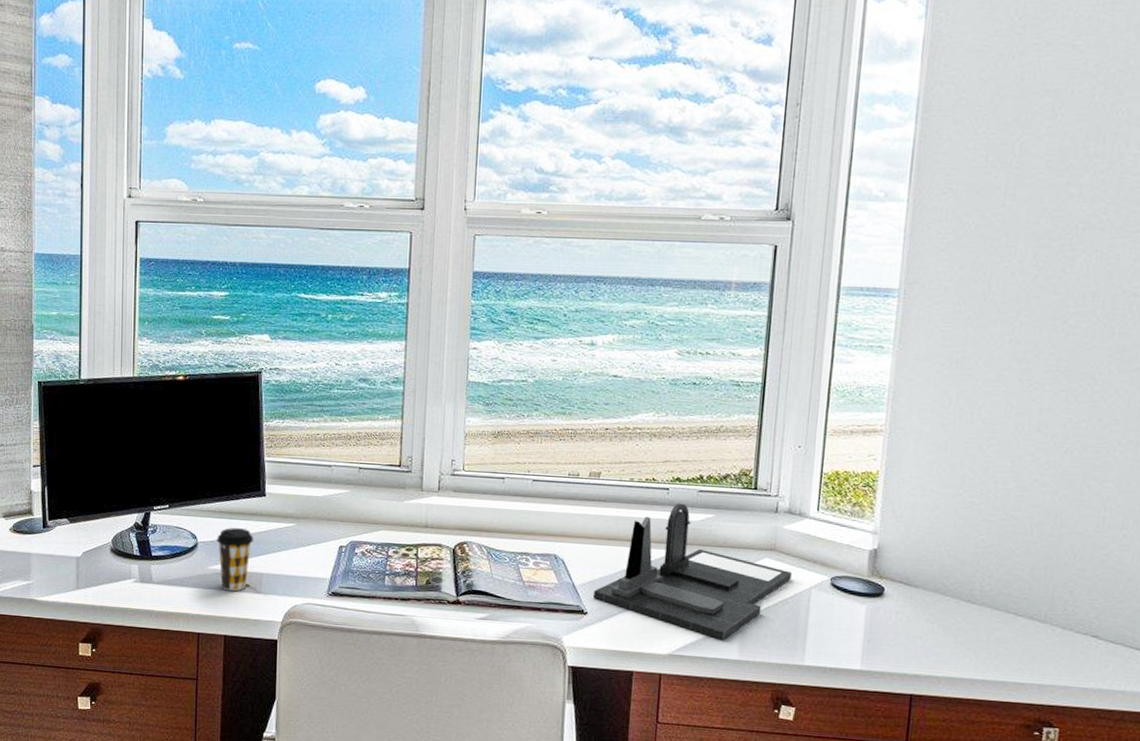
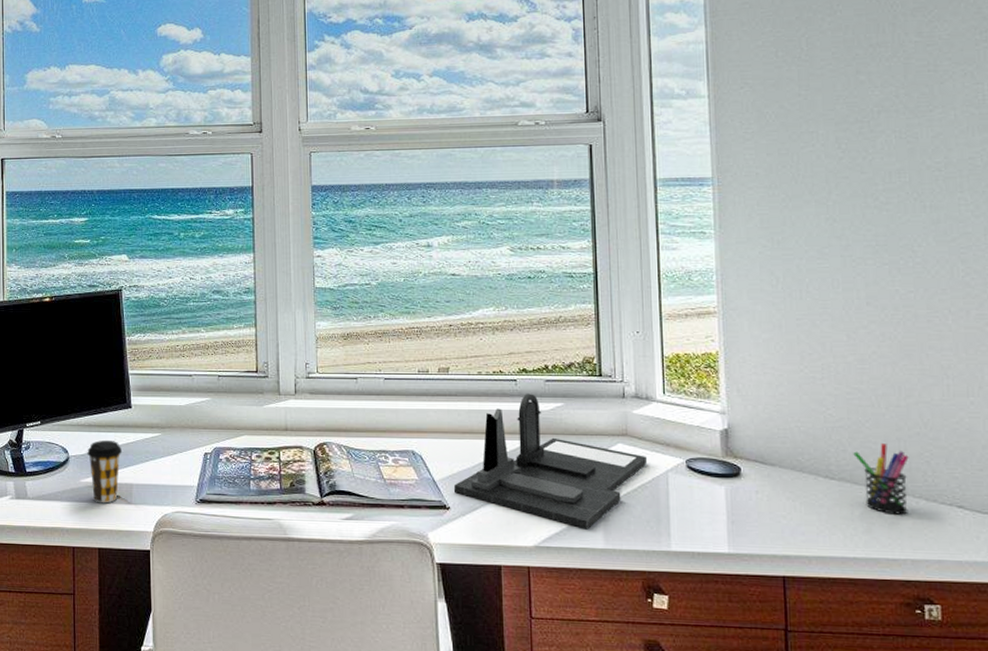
pen holder: none [998,570,1053,641] -> present [853,442,909,515]

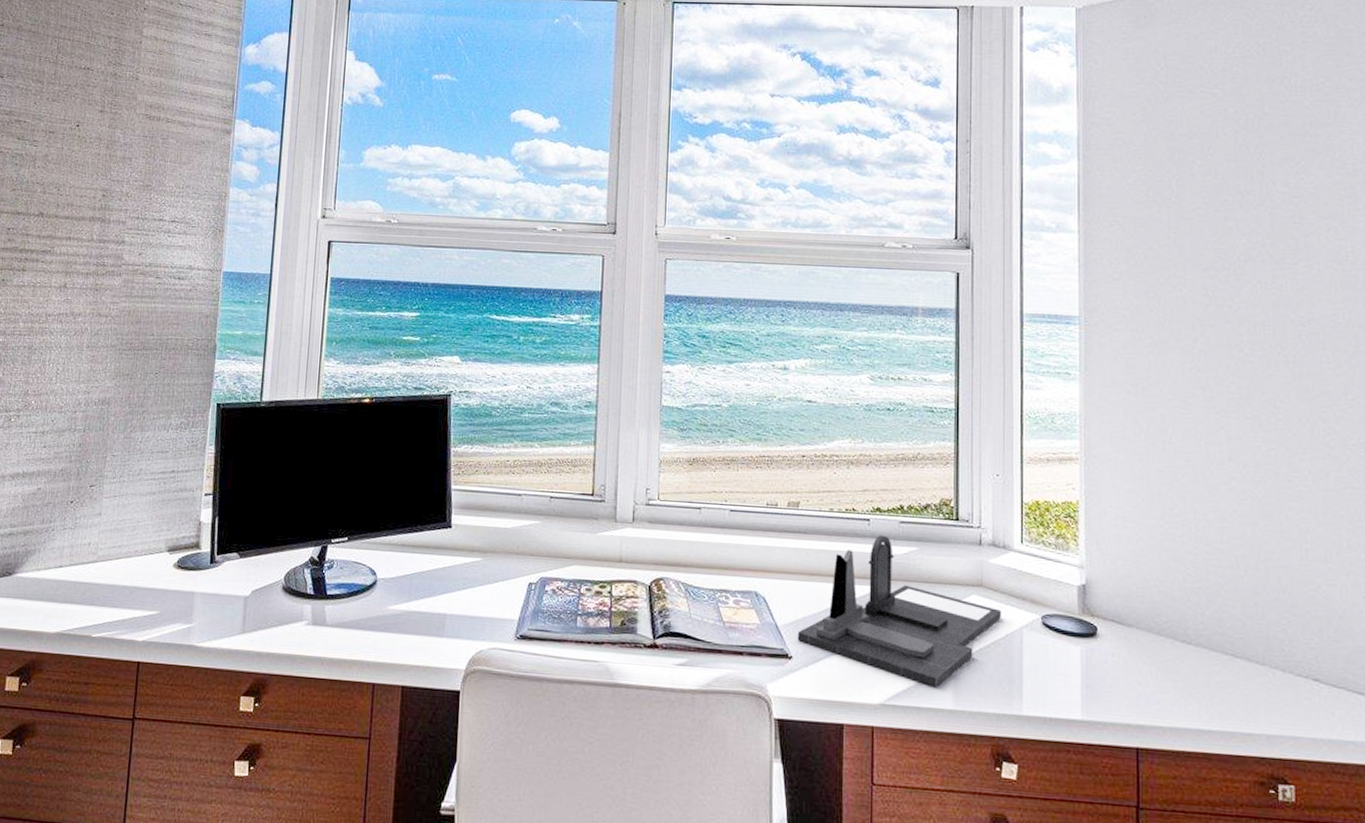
coffee cup: present [87,440,123,504] -> none [397,563,438,635]
pen holder: present [853,442,909,515] -> none [1211,607,1266,686]

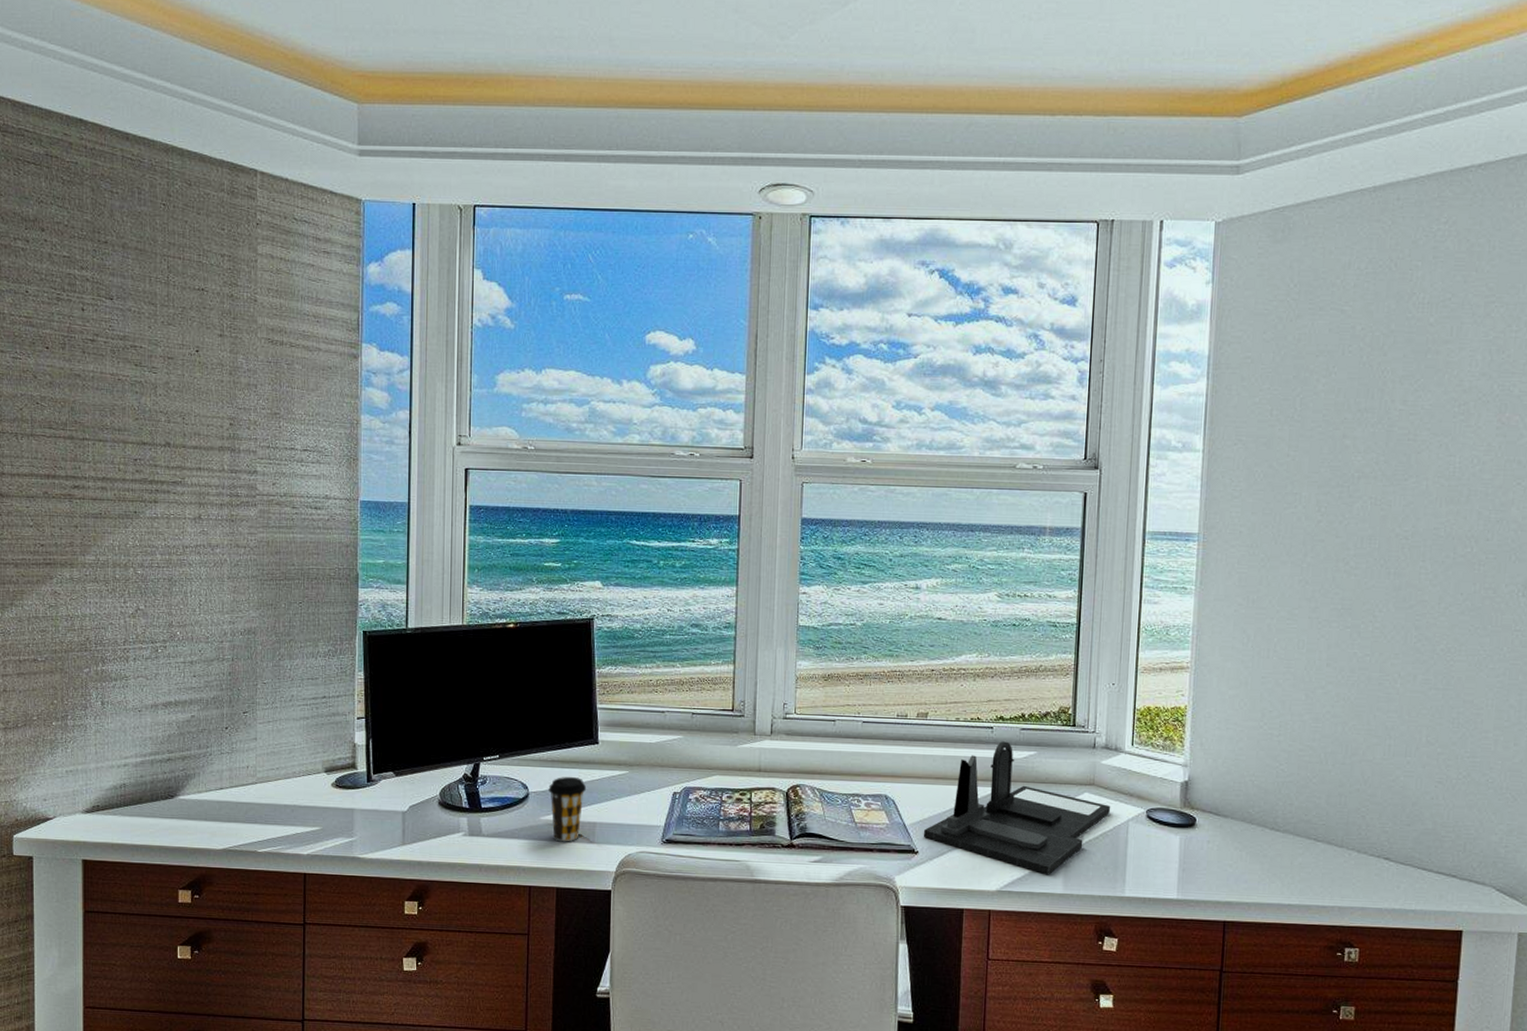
coffee cup: none [397,563,438,635] -> present [548,777,587,842]

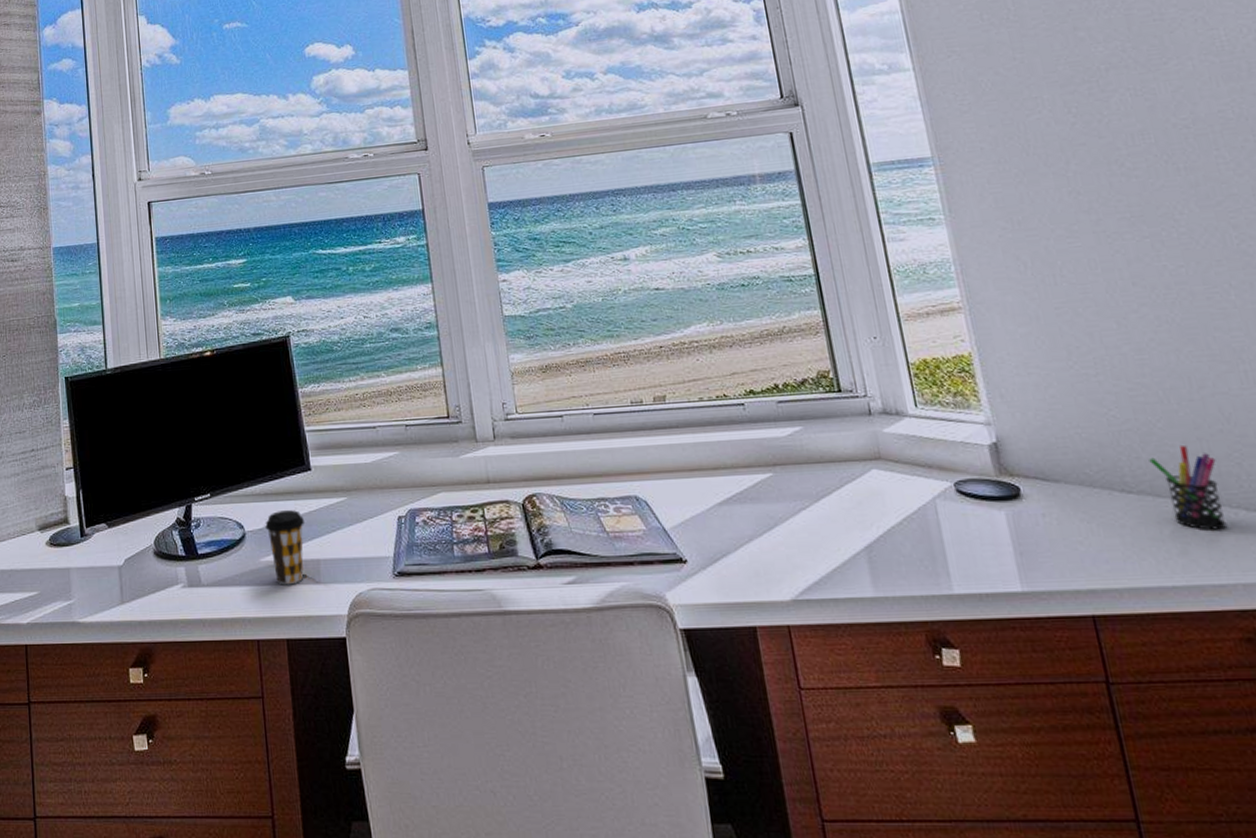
desk organizer: present [923,741,1111,875] -> none [688,418,910,576]
pen holder: none [1299,797,1348,865] -> present [1149,444,1228,530]

